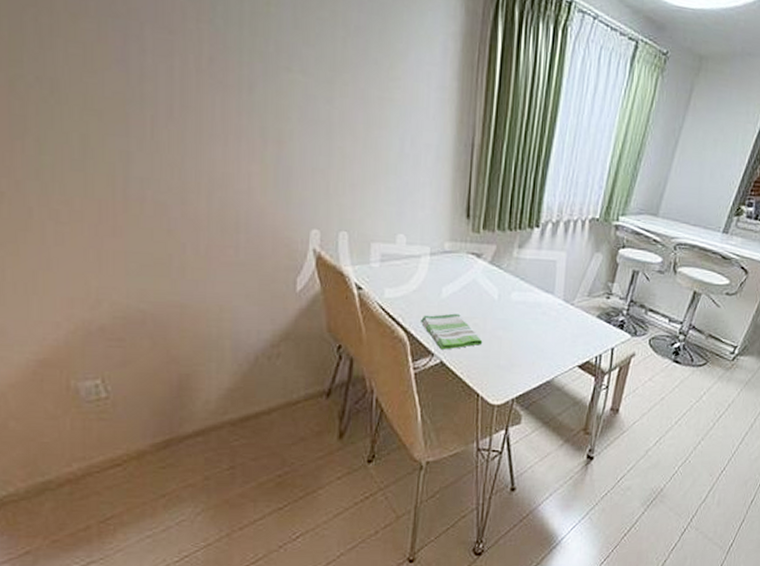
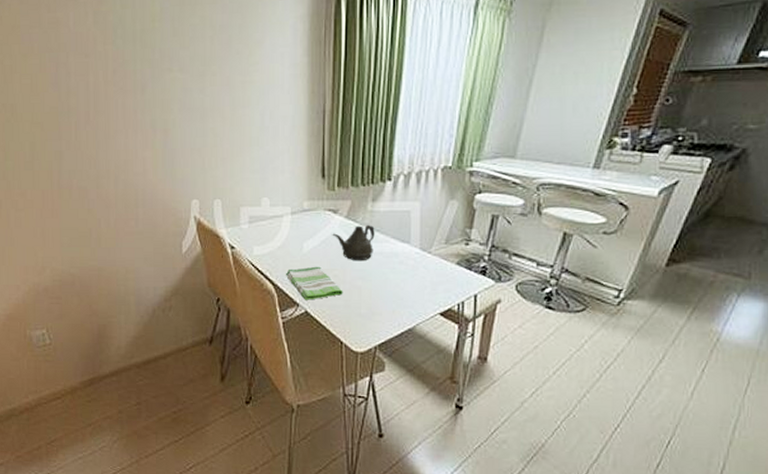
teapot: none [474,271,519,310] -> present [332,224,375,261]

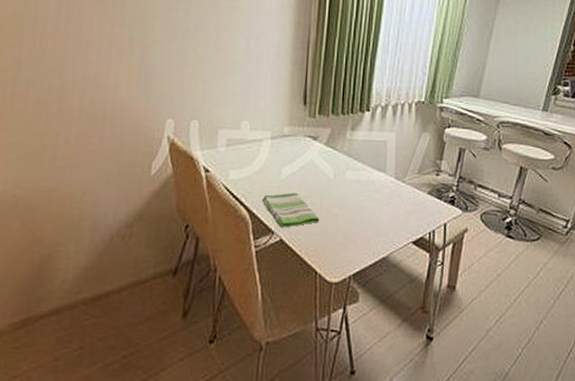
teapot: present [332,224,375,261] -> none [311,152,353,189]

